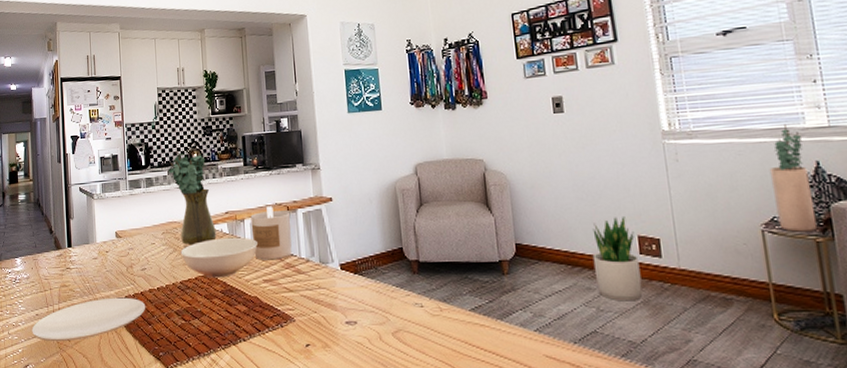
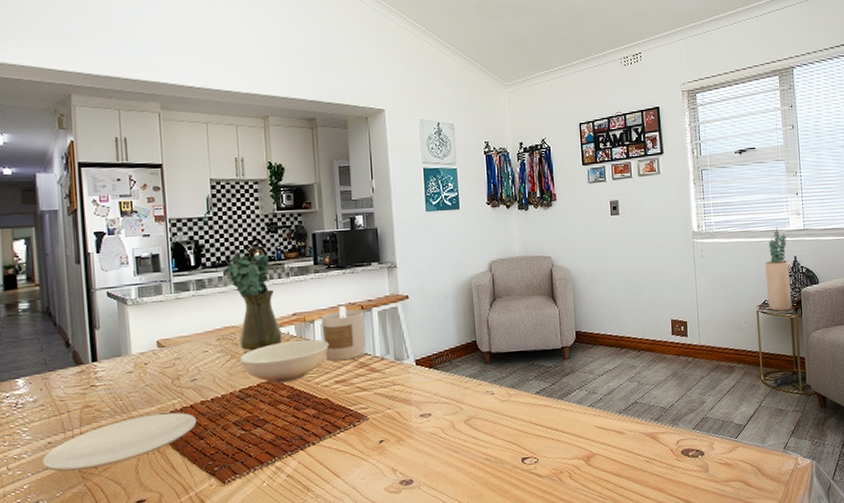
planter: present [592,217,642,302] -> none [636,304,672,375]

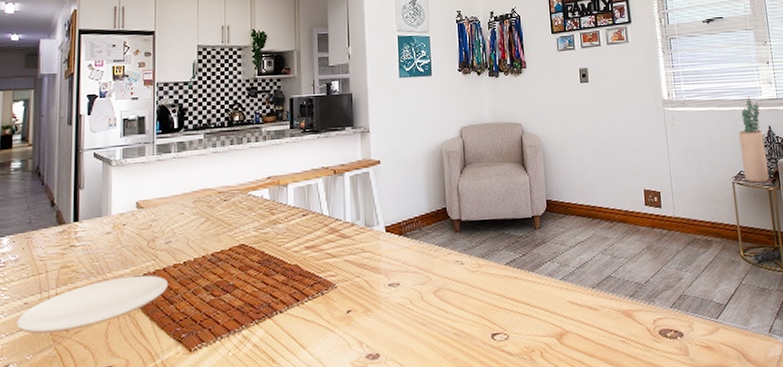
vase: present [225,249,282,354] -> none [205,112,256,217]
bowl: present [239,339,329,384] -> none [214,203,301,248]
candle: present [321,305,366,362] -> none [295,170,337,226]

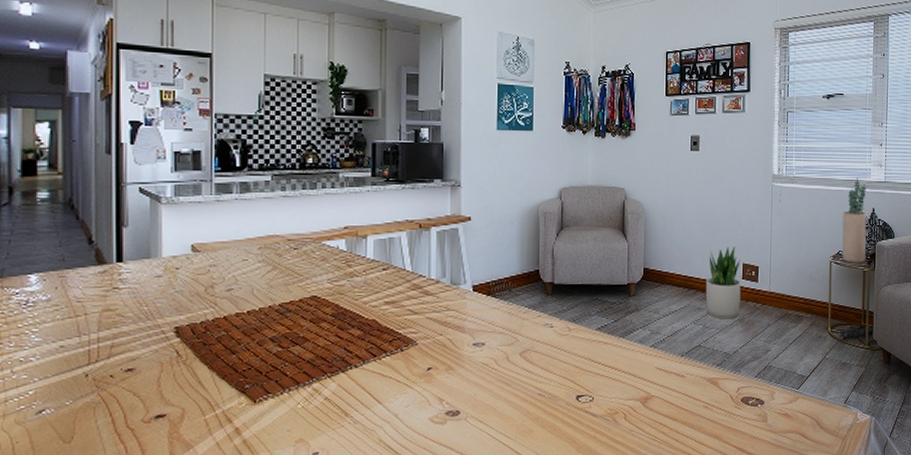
plate: present [16,275,169,335] -> none [52,323,230,380]
planter: none [609,173,647,248] -> present [705,247,741,319]

